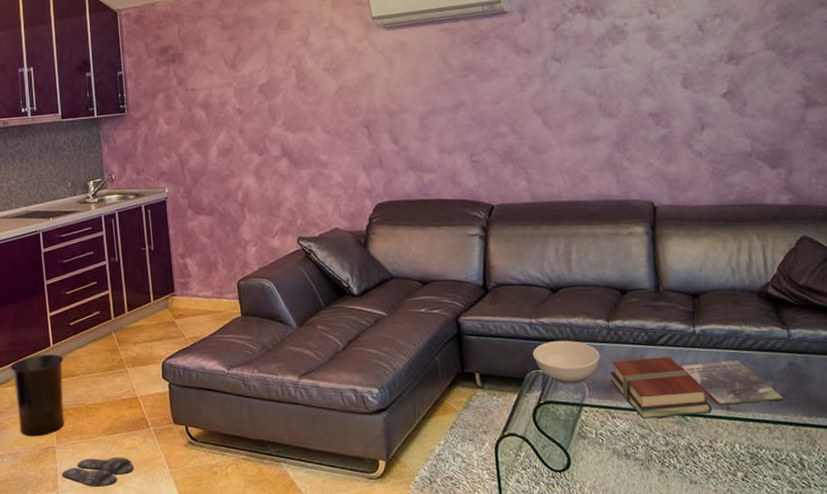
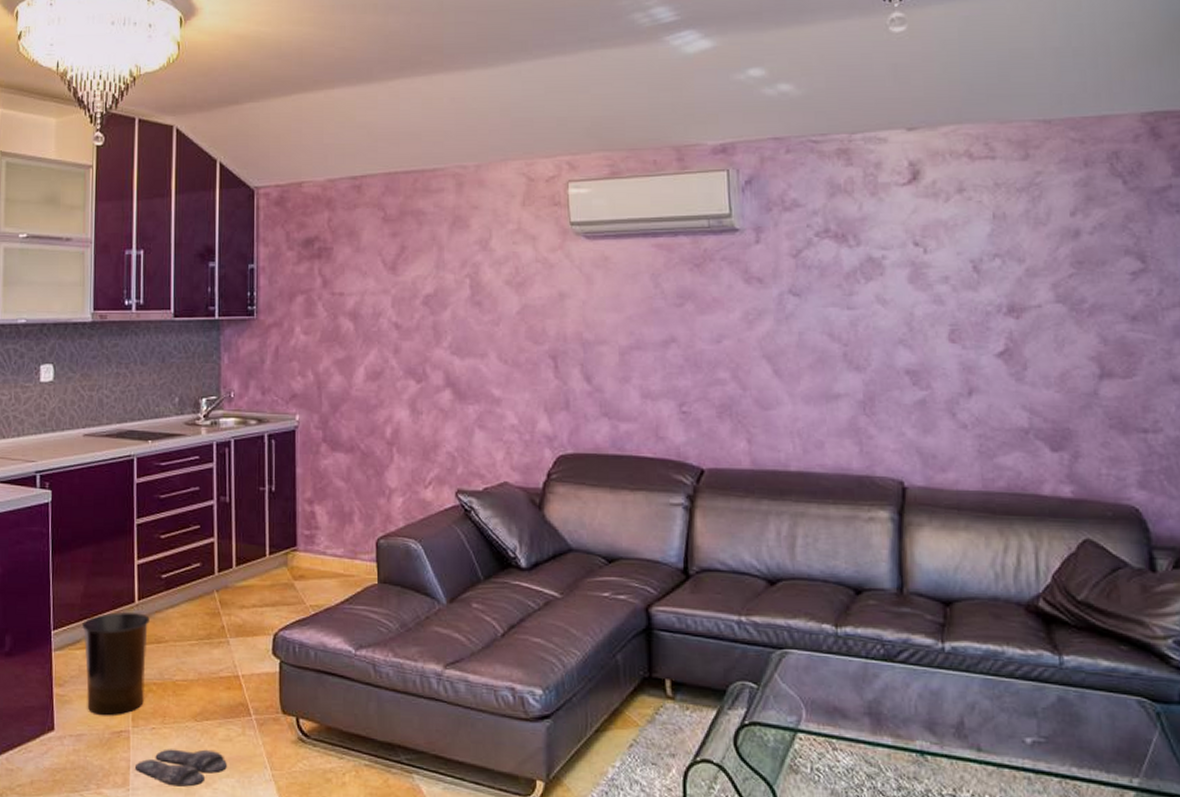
bowl: present [532,340,601,384] -> none [738,646,824,703]
books: present [610,357,713,419] -> none [834,677,959,755]
magazine: present [680,360,783,405] -> none [922,688,1049,745]

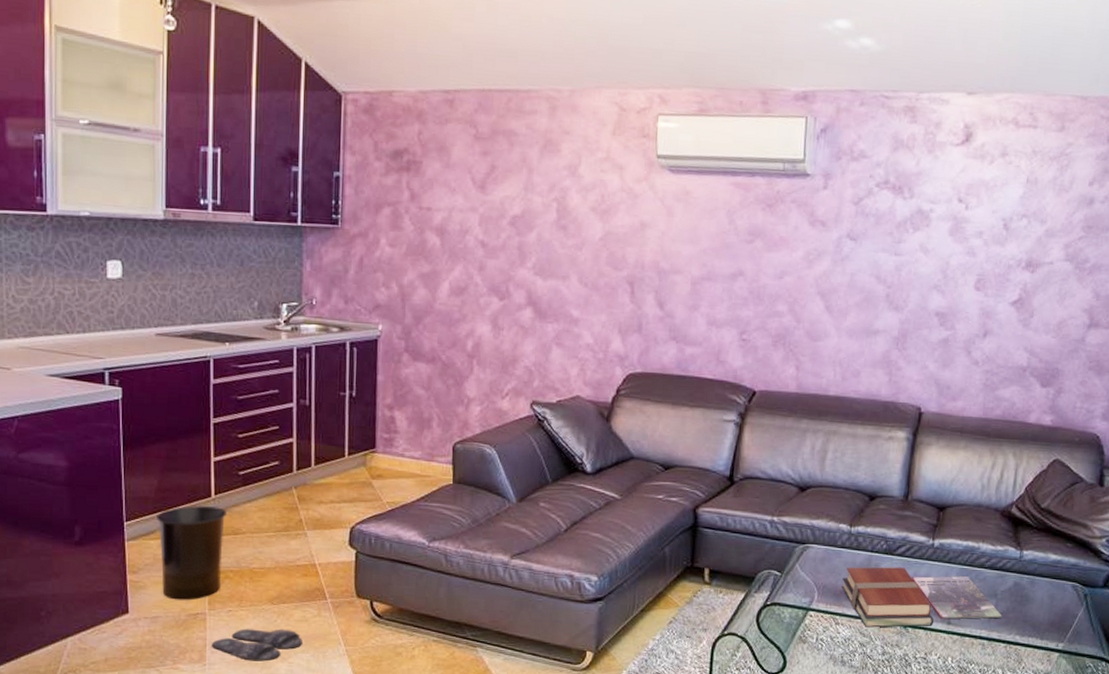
books: none [834,677,959,755] -> present [842,567,934,628]
magazine: none [922,688,1049,745] -> present [912,576,1002,620]

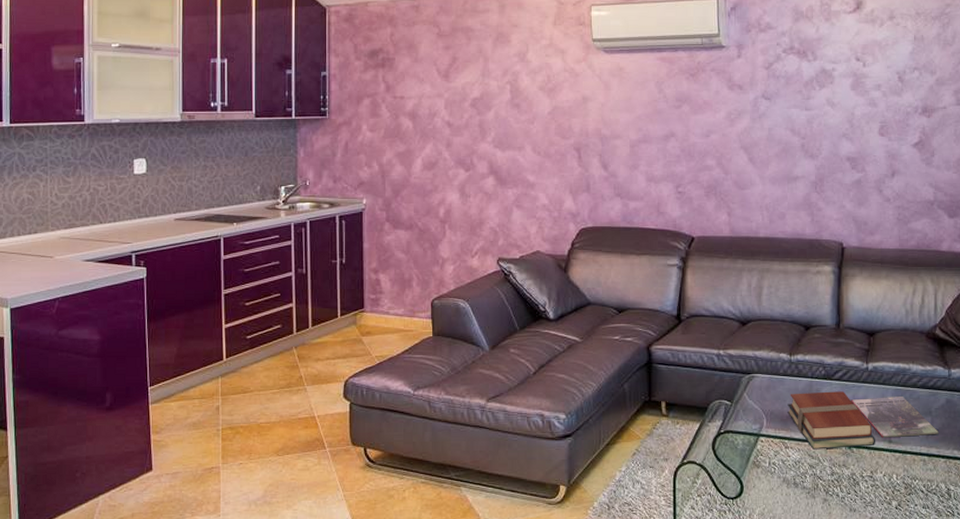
waste bin: present [157,506,227,599] -> none [176,369,236,455]
slippers: present [212,629,302,661] -> none [225,478,305,510]

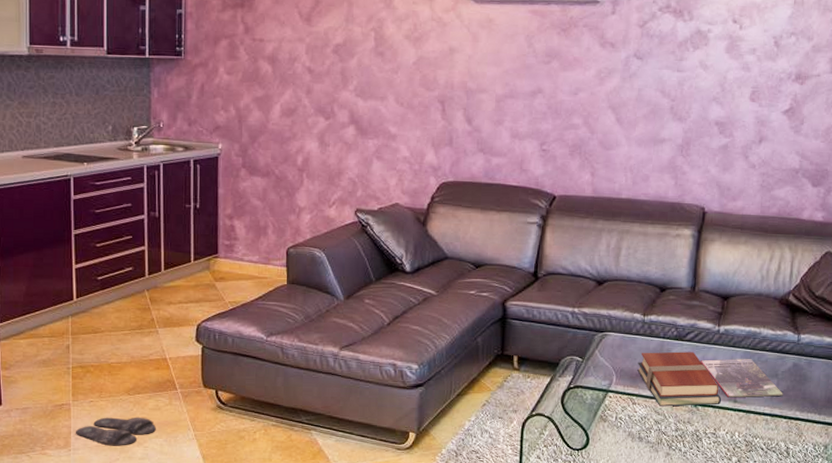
slippers: none [225,478,305,510] -> present [76,417,156,446]

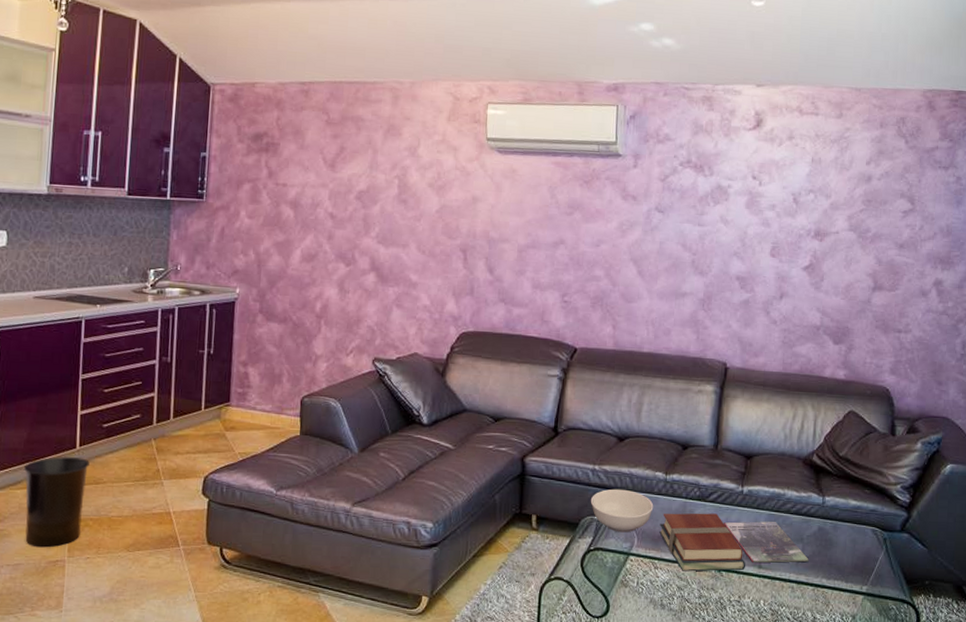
waste bin: none [25,308,87,392] -> present [24,457,90,547]
slippers: present [76,417,156,446] -> none [69,575,155,608]
bowl: none [570,330,632,371] -> present [590,488,654,533]

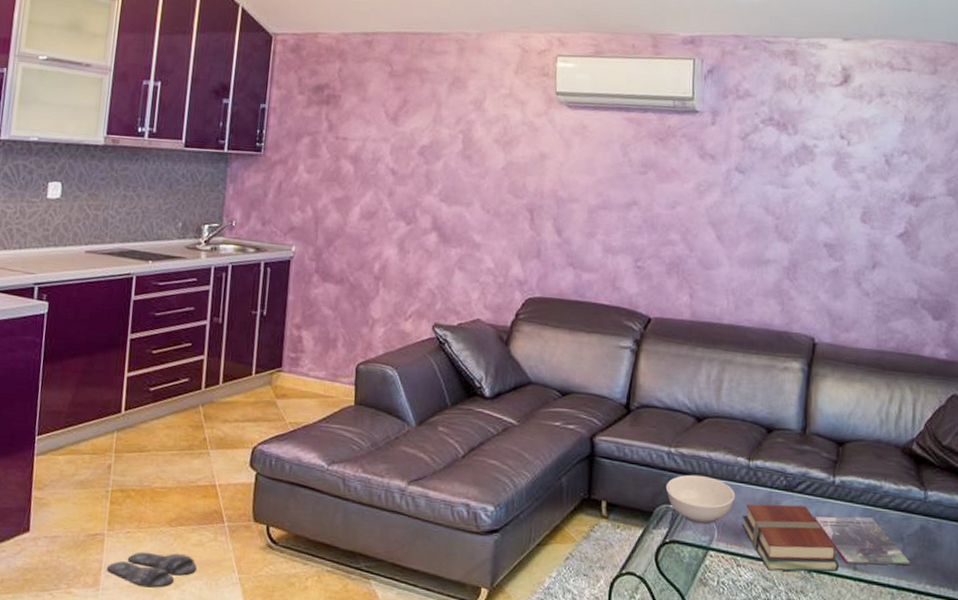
waste bin: present [24,457,90,547] -> none [64,421,134,519]
slippers: none [69,575,155,608] -> present [107,552,197,588]

